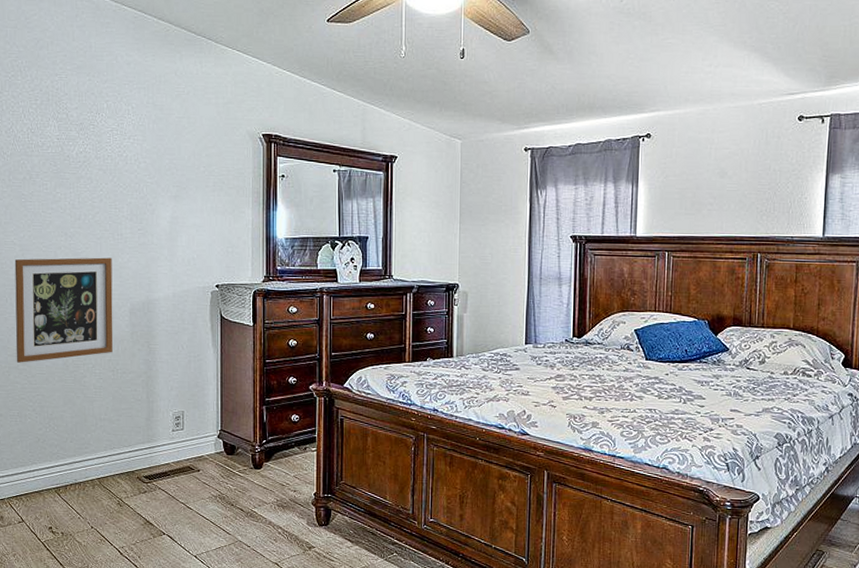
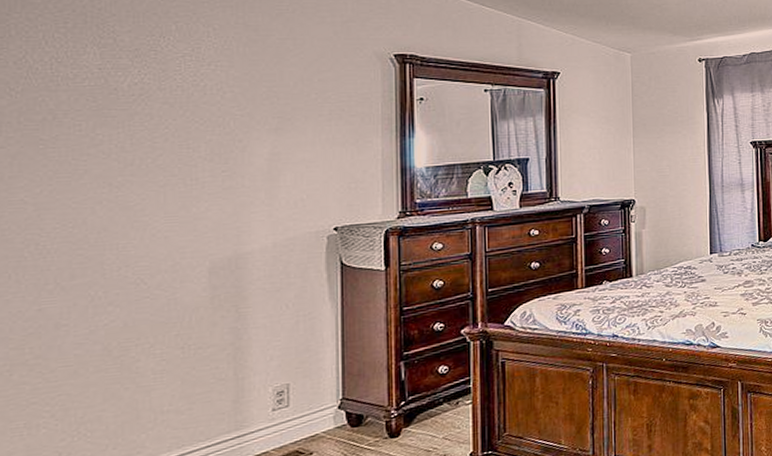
wall art: present [14,257,113,363] -> none [23,208,183,357]

